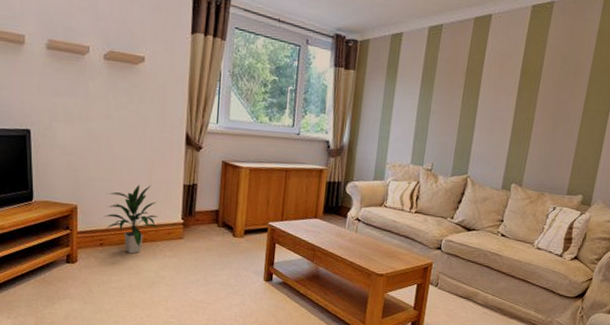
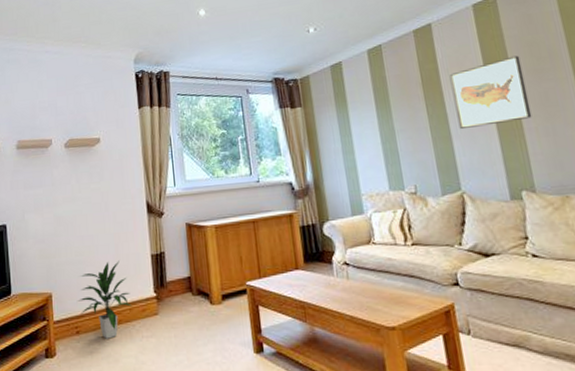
wall art: none [483,64,552,124] -> present [449,55,532,129]

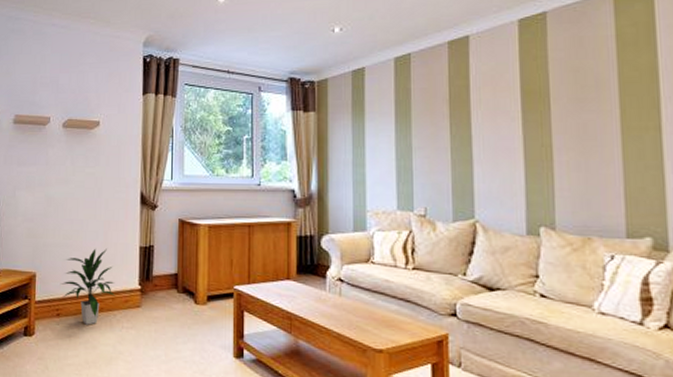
wall art: present [449,55,532,129] -> none [481,81,565,153]

